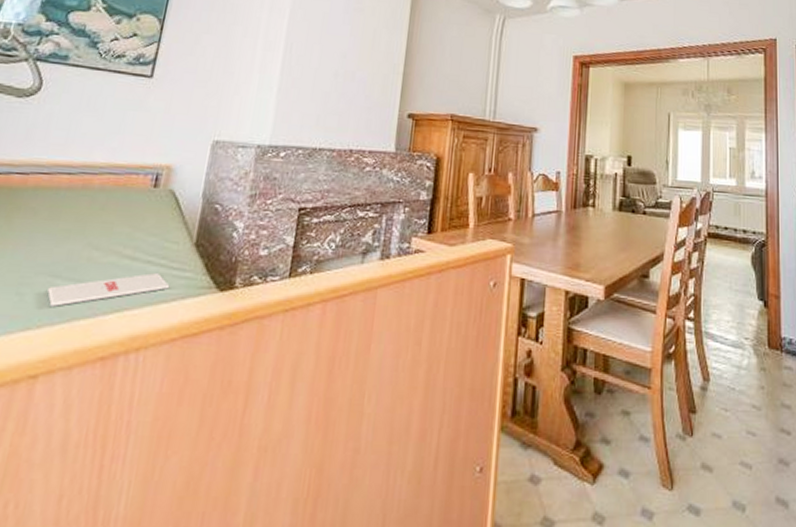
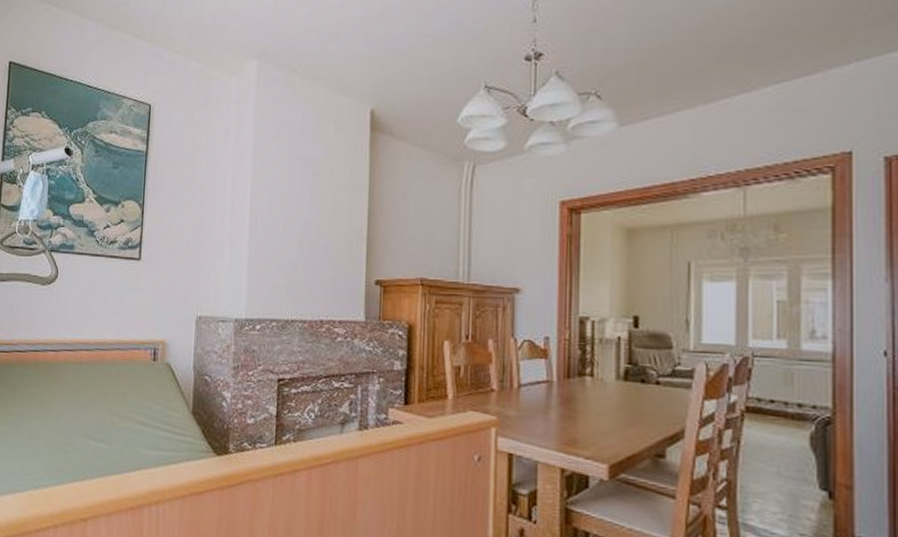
magazine: present [47,273,170,307] -> none [85,437,176,463]

